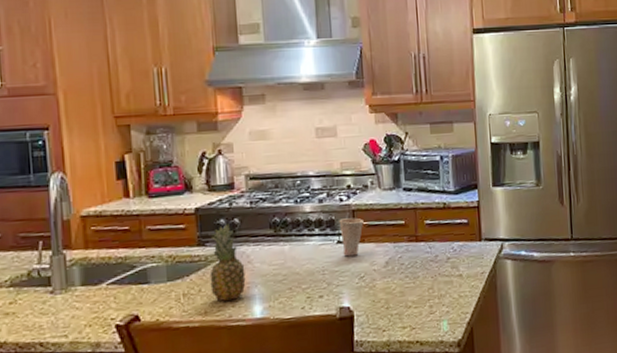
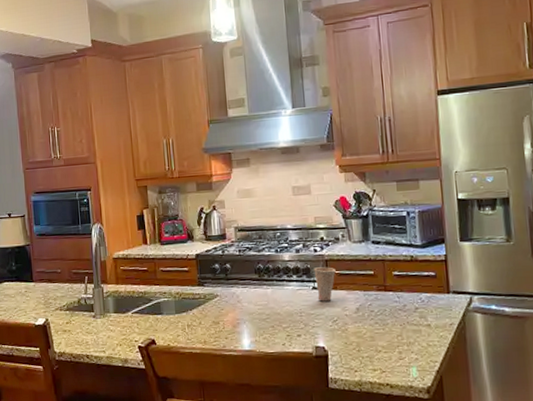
fruit: present [209,224,246,302] -> none [207,268,236,334]

